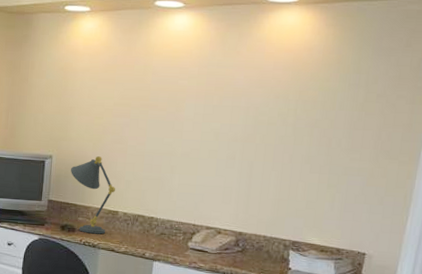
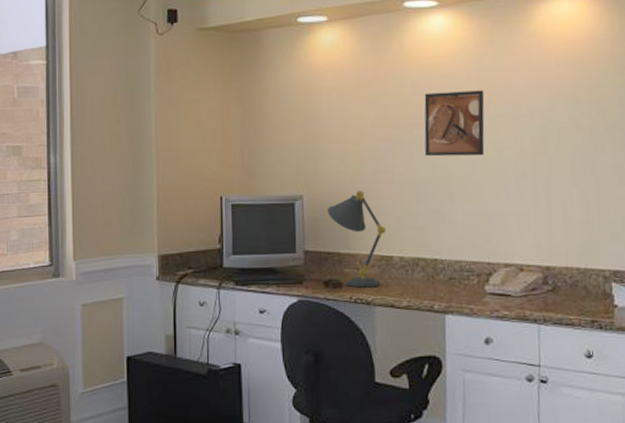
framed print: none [156,81,212,138] -> present [424,90,485,157]

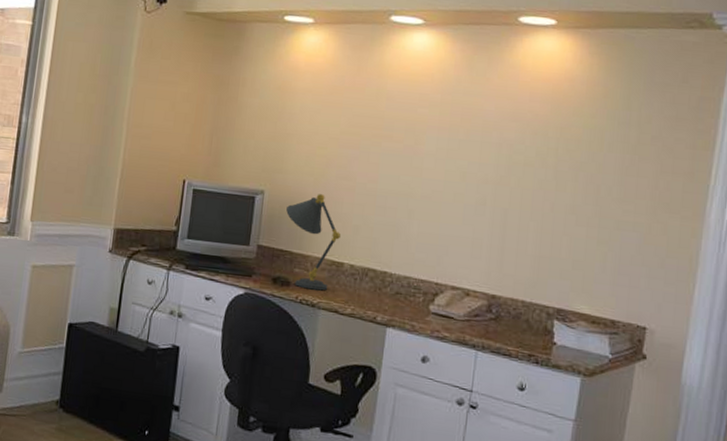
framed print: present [424,90,485,157] -> none [390,108,457,178]

